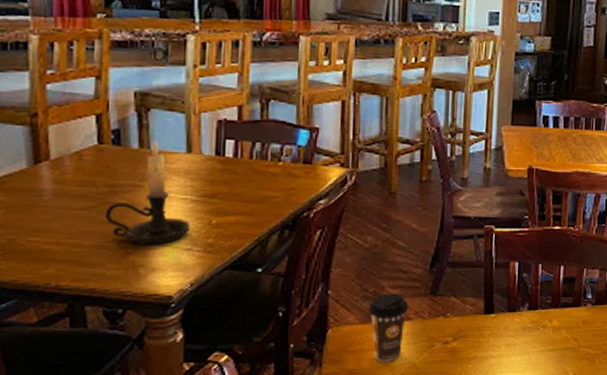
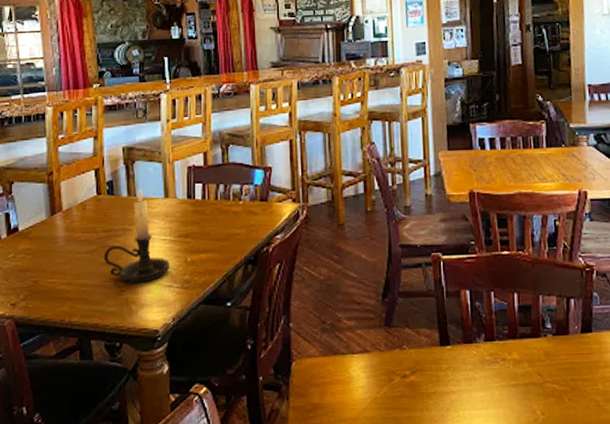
coffee cup: present [368,293,409,362] -> none [327,325,366,396]

